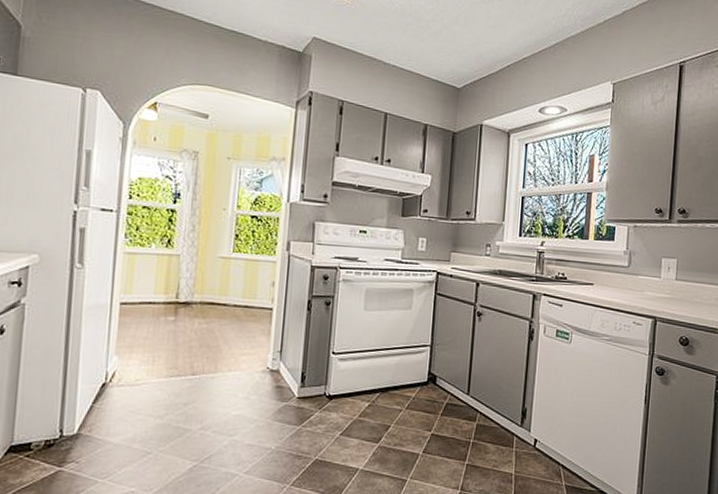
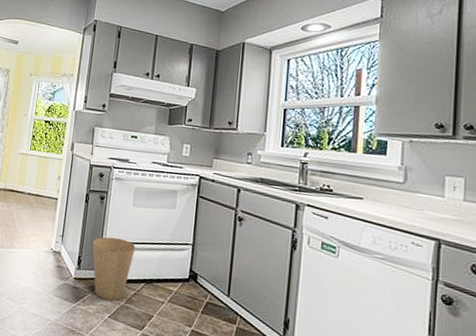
trash can: none [318,347,369,417] -> present [92,237,136,301]

